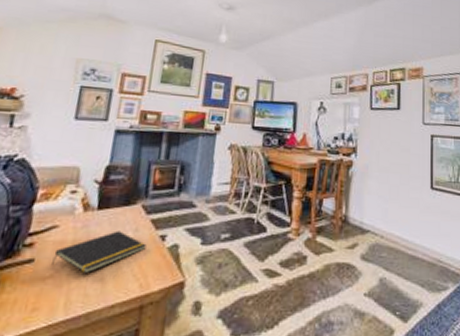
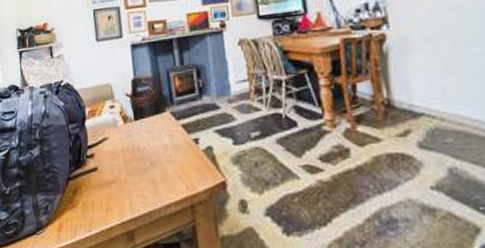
notepad: present [52,231,146,274] -> none [110,138,184,178]

